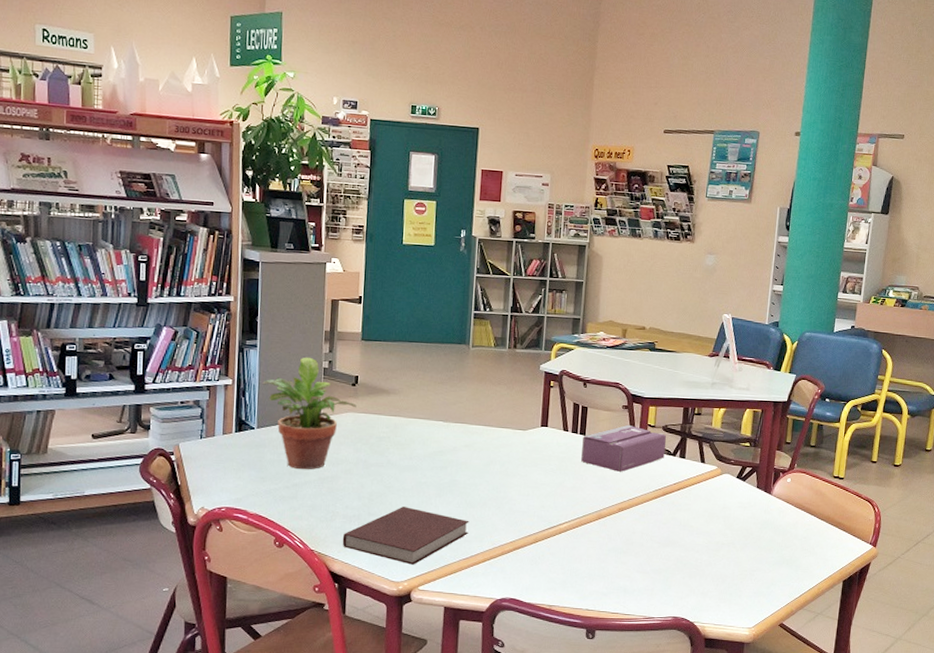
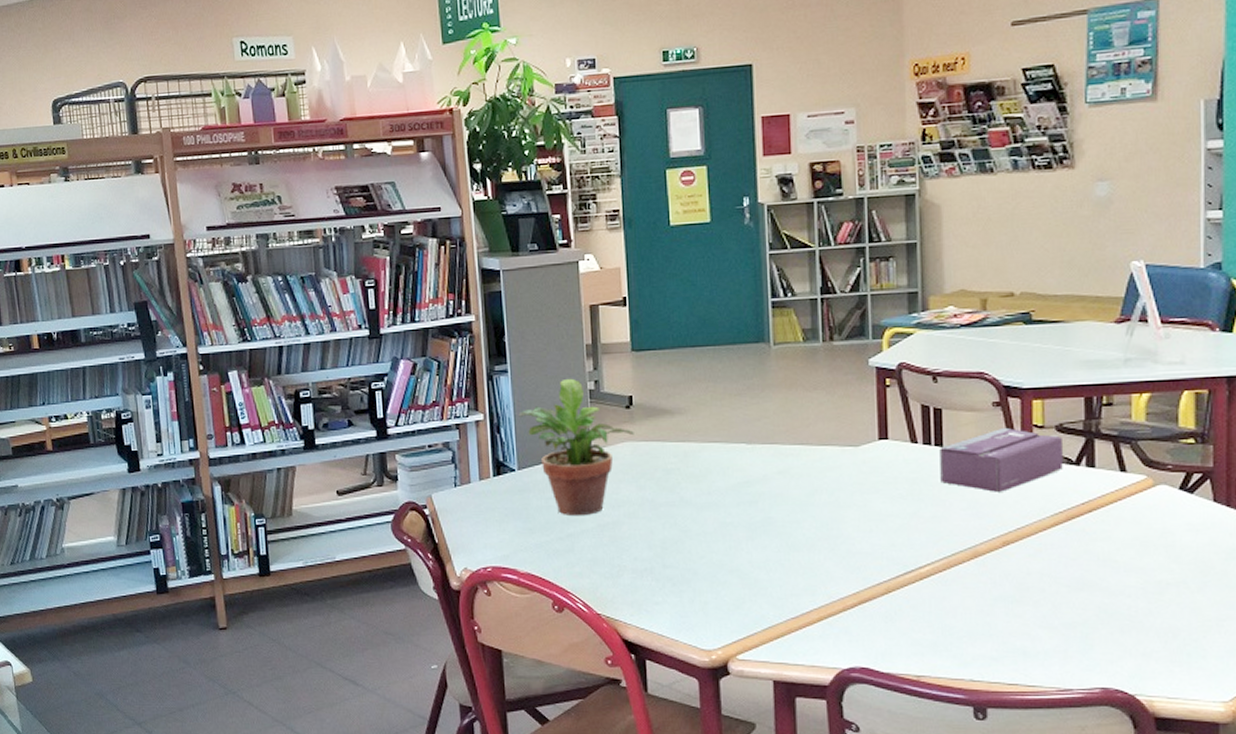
notebook: present [342,507,469,565] -> none [634,555,795,628]

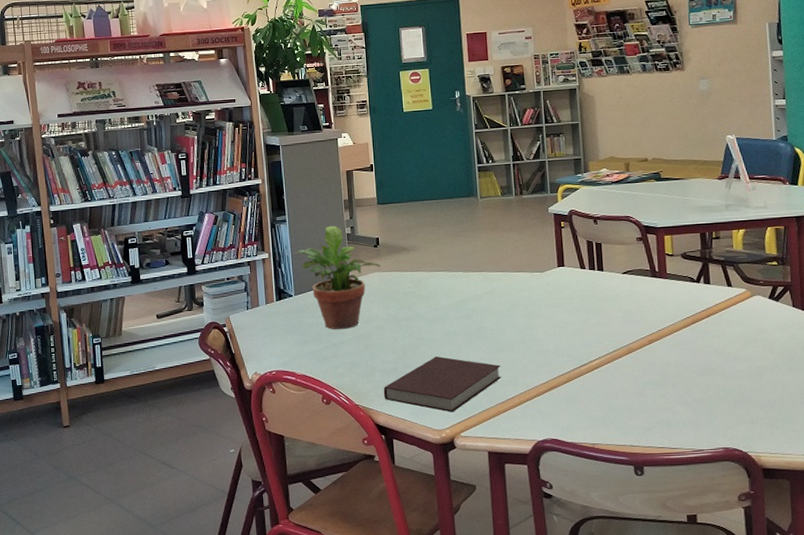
notebook: none [634,555,795,628] -> present [383,356,502,412]
tissue box: present [940,427,1063,492] -> none [601,256,688,304]

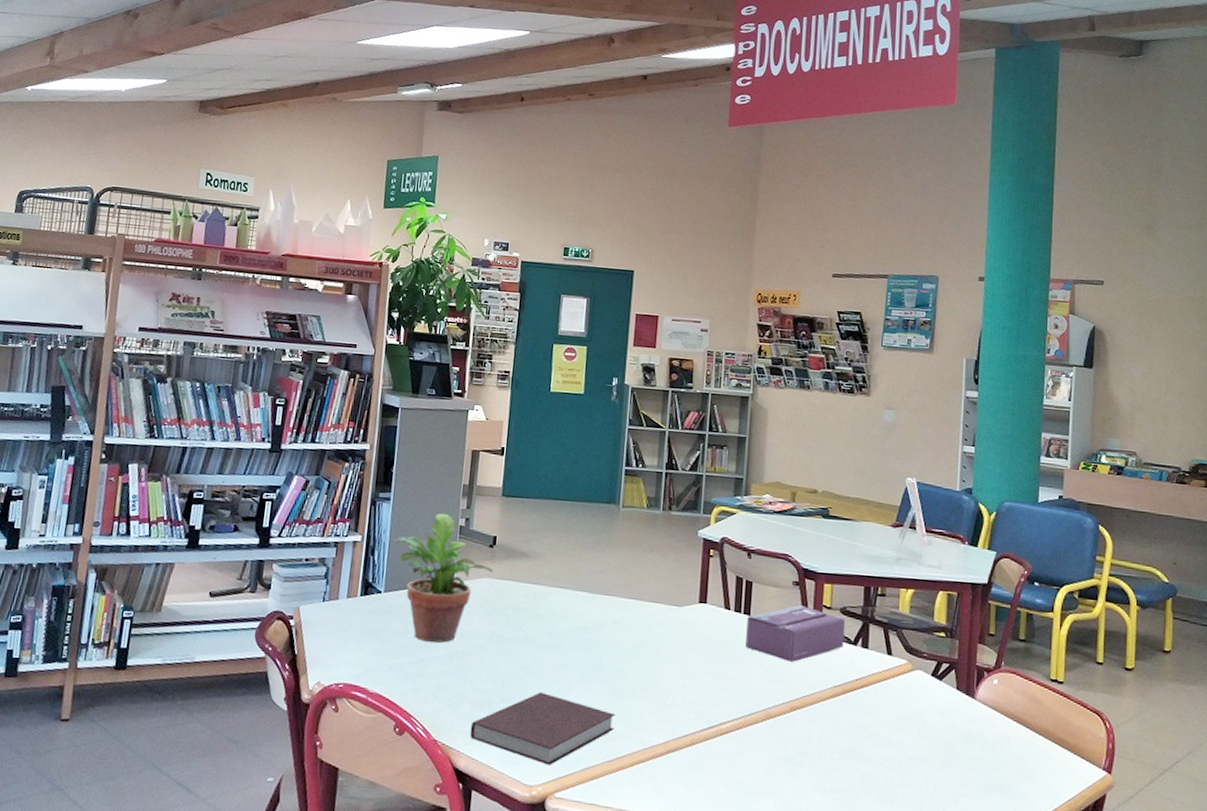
tissue box: none [601,256,688,304] -> present [745,604,845,662]

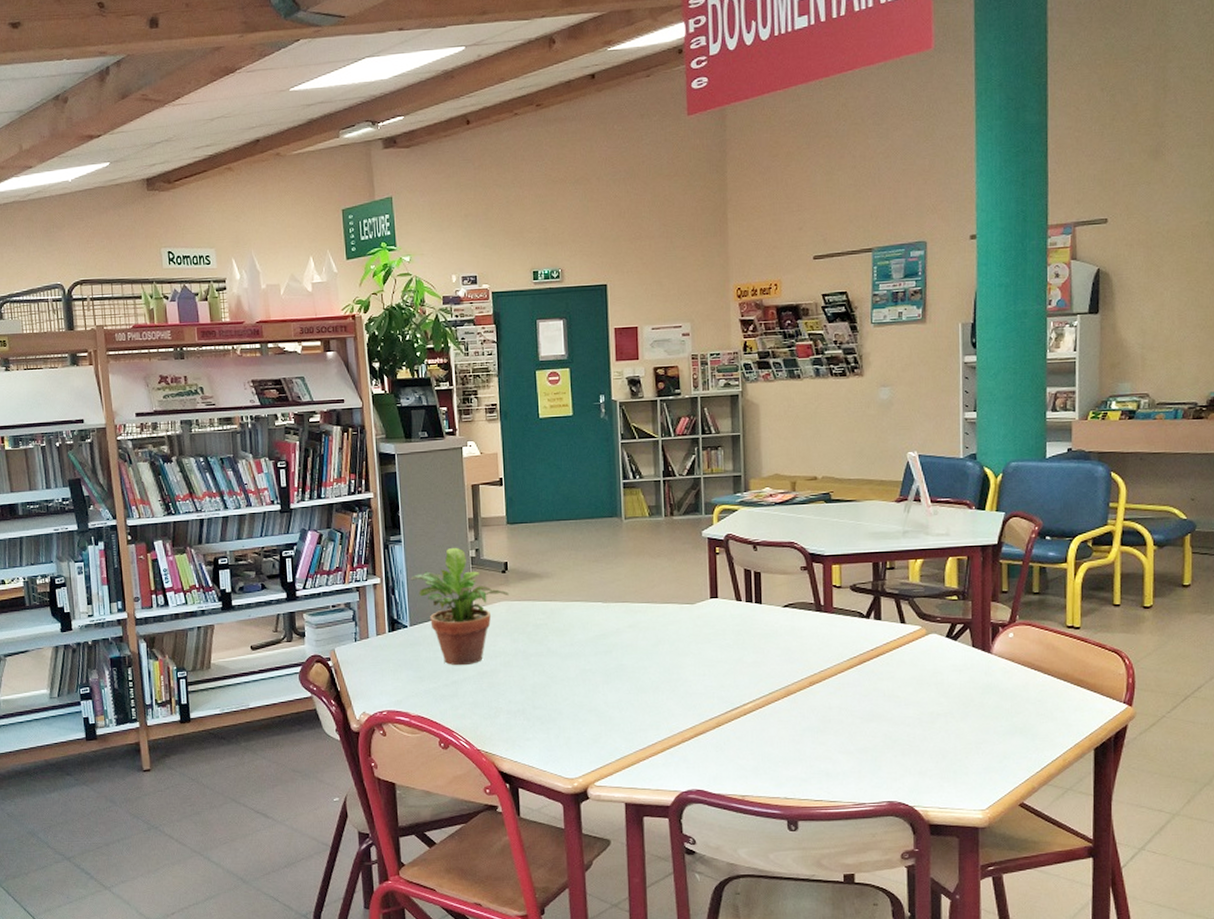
notebook: present [469,692,616,765] -> none [509,697,643,759]
tissue box: present [745,604,845,662] -> none [759,587,856,641]

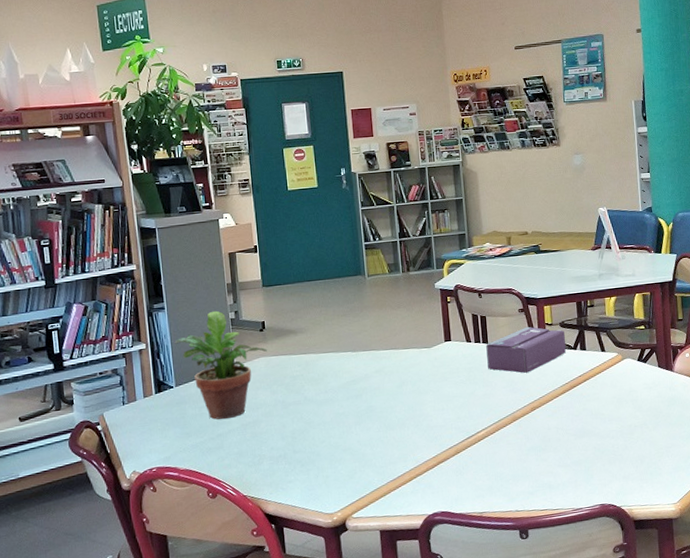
tissue box: none [759,587,856,641] -> present [486,326,566,373]

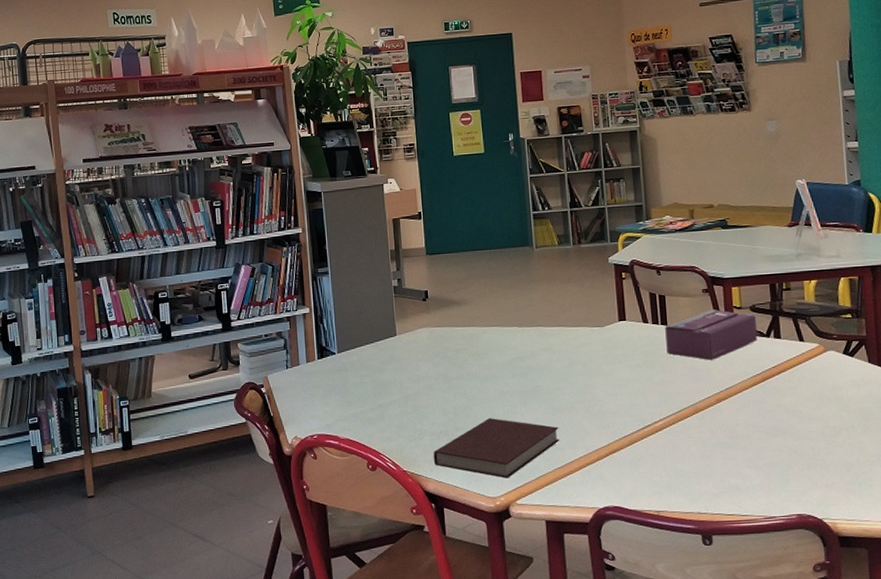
potted plant: present [174,310,267,420] -> none [337,277,430,390]
notebook: none [272,439,392,495] -> present [433,418,560,478]

